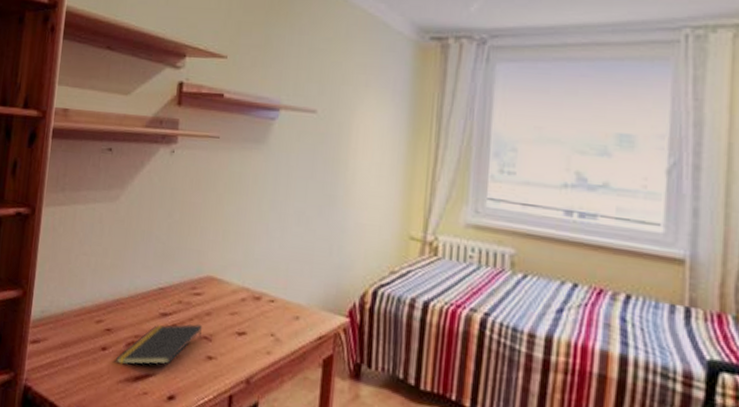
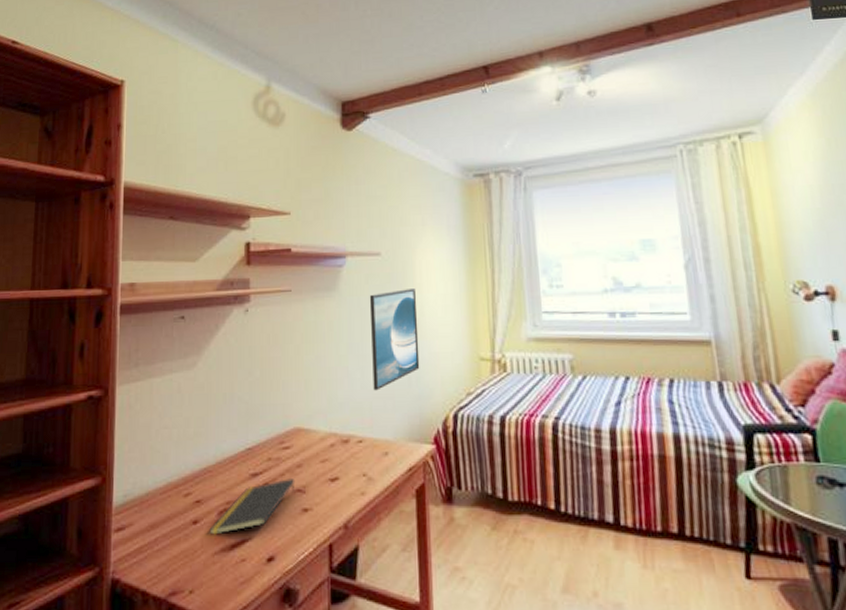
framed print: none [292,152,349,253] -> present [369,289,420,391]

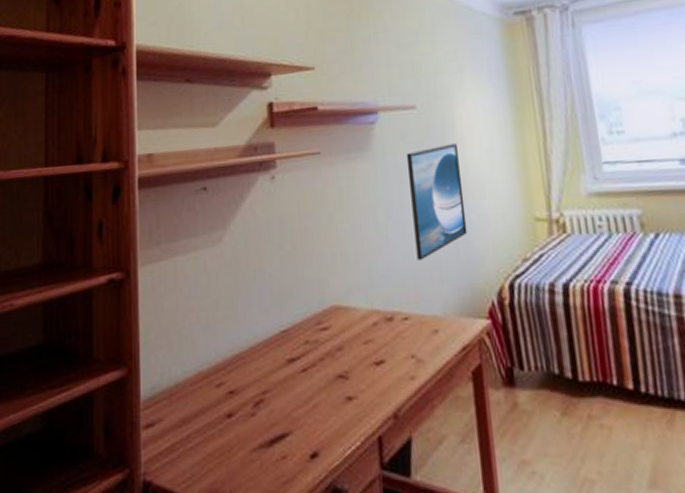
notepad: present [209,477,296,535] -> none [245,362,338,429]

